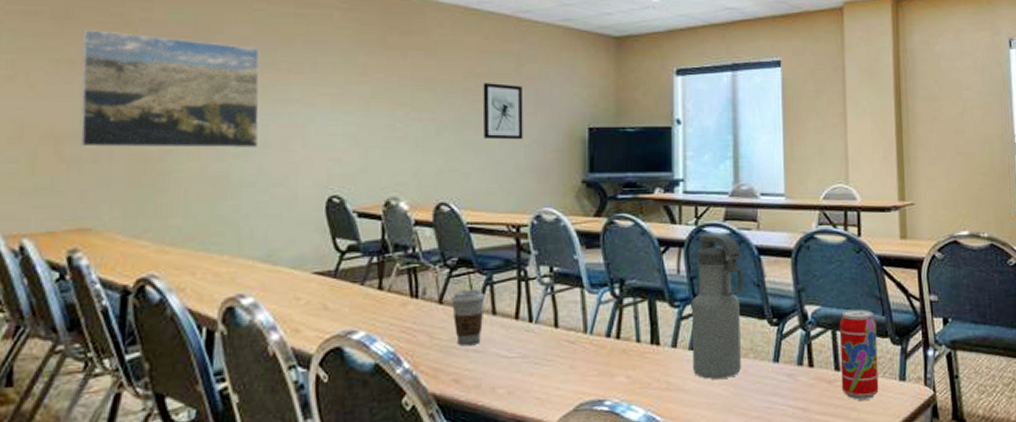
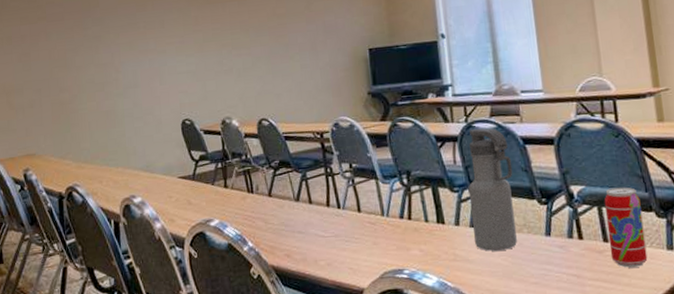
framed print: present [79,30,260,148] -> none [13,13,132,97]
coffee cup: present [450,289,485,346] -> none [277,184,303,229]
wall art: present [482,83,524,140] -> none [283,20,318,66]

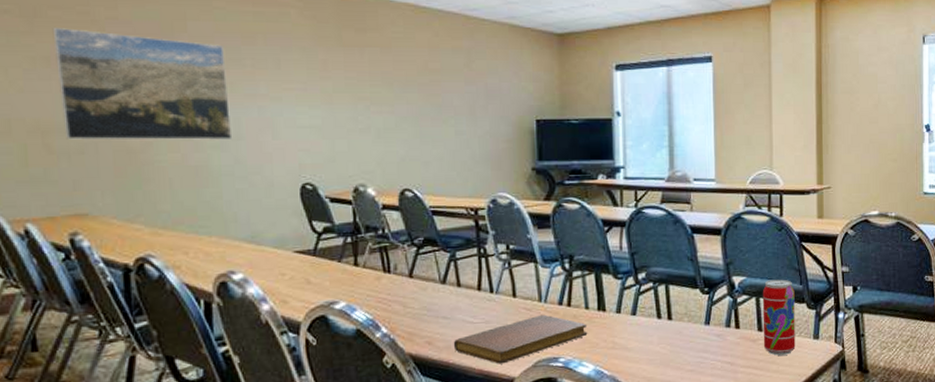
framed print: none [13,13,132,97] -> present [52,28,233,140]
notebook: none [308,228,429,276] -> present [453,314,588,364]
water bottle: present [468,128,517,251] -> none [632,215,679,339]

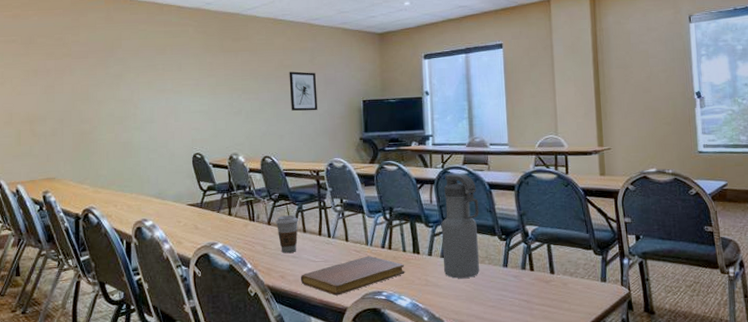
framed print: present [52,28,233,140] -> none [40,50,149,126]
coffee cup: none [419,265,450,314] -> present [275,215,298,254]
wall art: none [436,78,476,131] -> present [289,71,318,111]
water bottle: none [632,215,679,339] -> present [441,174,479,278]
beverage can: present [762,279,796,356] -> none [553,228,585,296]

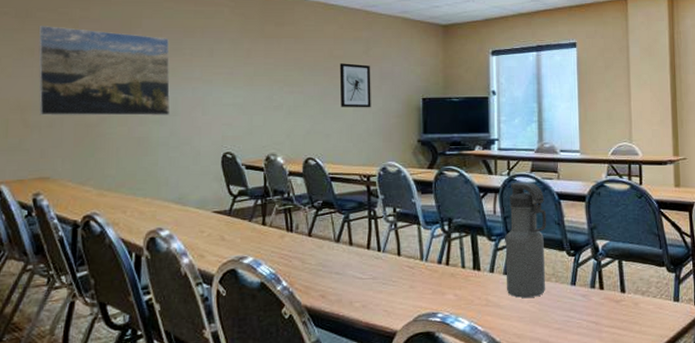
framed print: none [40,50,149,126] -> present [38,26,170,116]
coffee cup: present [275,215,298,254] -> none [317,225,344,270]
notebook: present [300,256,405,296] -> none [343,272,464,318]

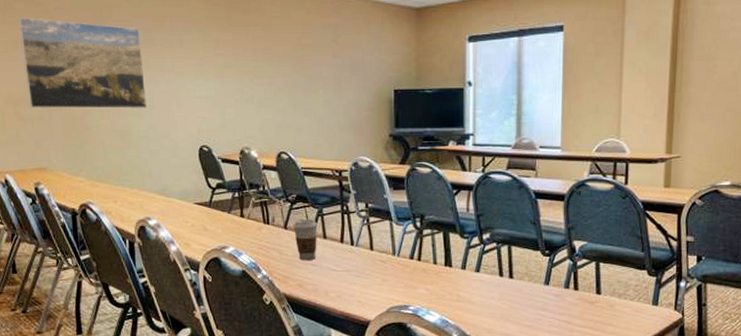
coffee cup: none [317,225,344,270] -> present [292,219,318,261]
wall art: present [339,63,371,108] -> none [308,52,342,101]
water bottle: present [505,183,547,298] -> none [477,180,522,295]

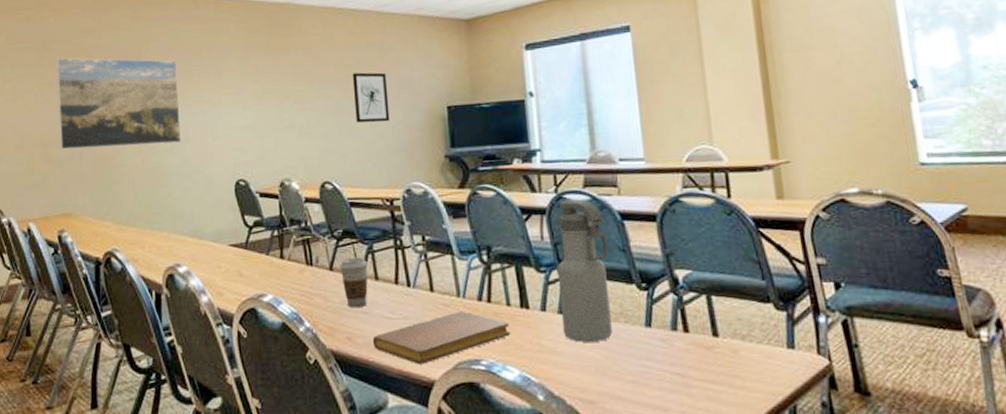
wall art: none [308,52,342,101] -> present [352,72,390,123]
notebook: none [319,267,435,308] -> present [372,311,511,365]
water bottle: none [477,180,522,295] -> present [557,200,612,342]

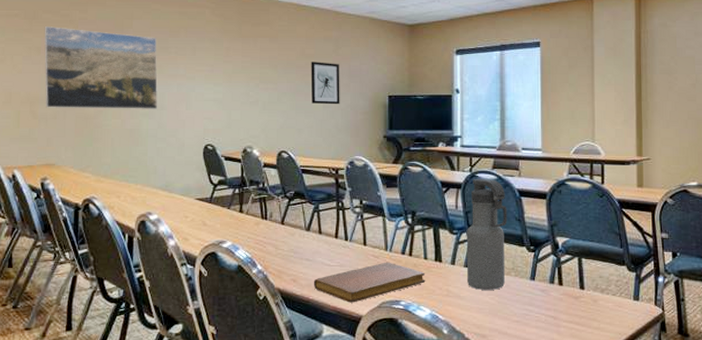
coffee cup: present [339,257,368,308] -> none [289,215,314,256]

